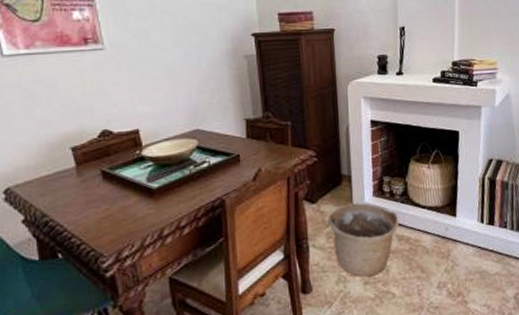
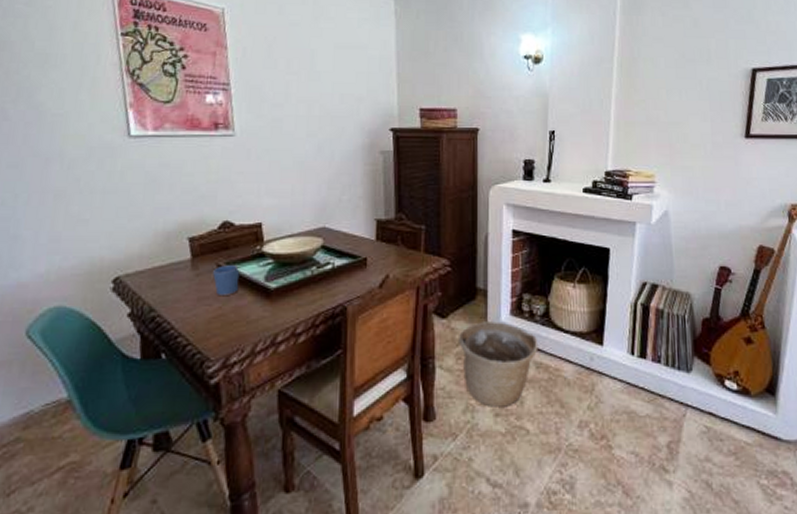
mug: none [98,170,124,199] -> present [213,265,240,297]

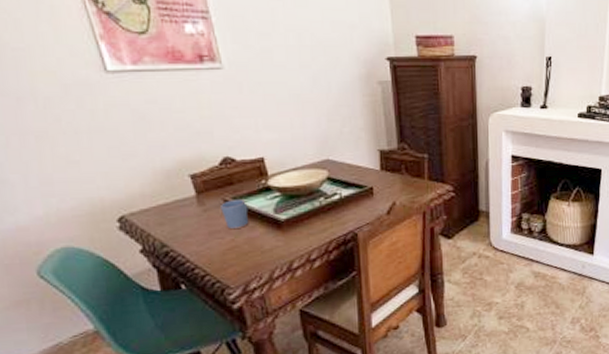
basket: present [458,322,538,407] -> none [463,239,537,312]

